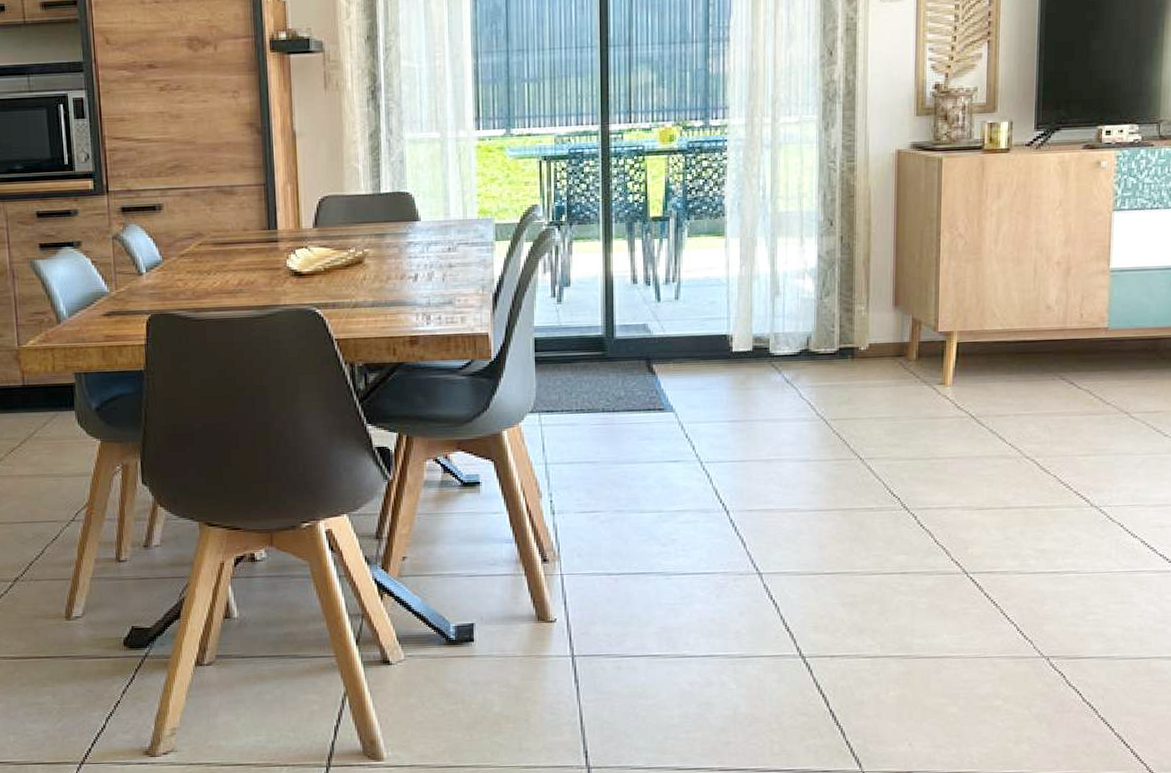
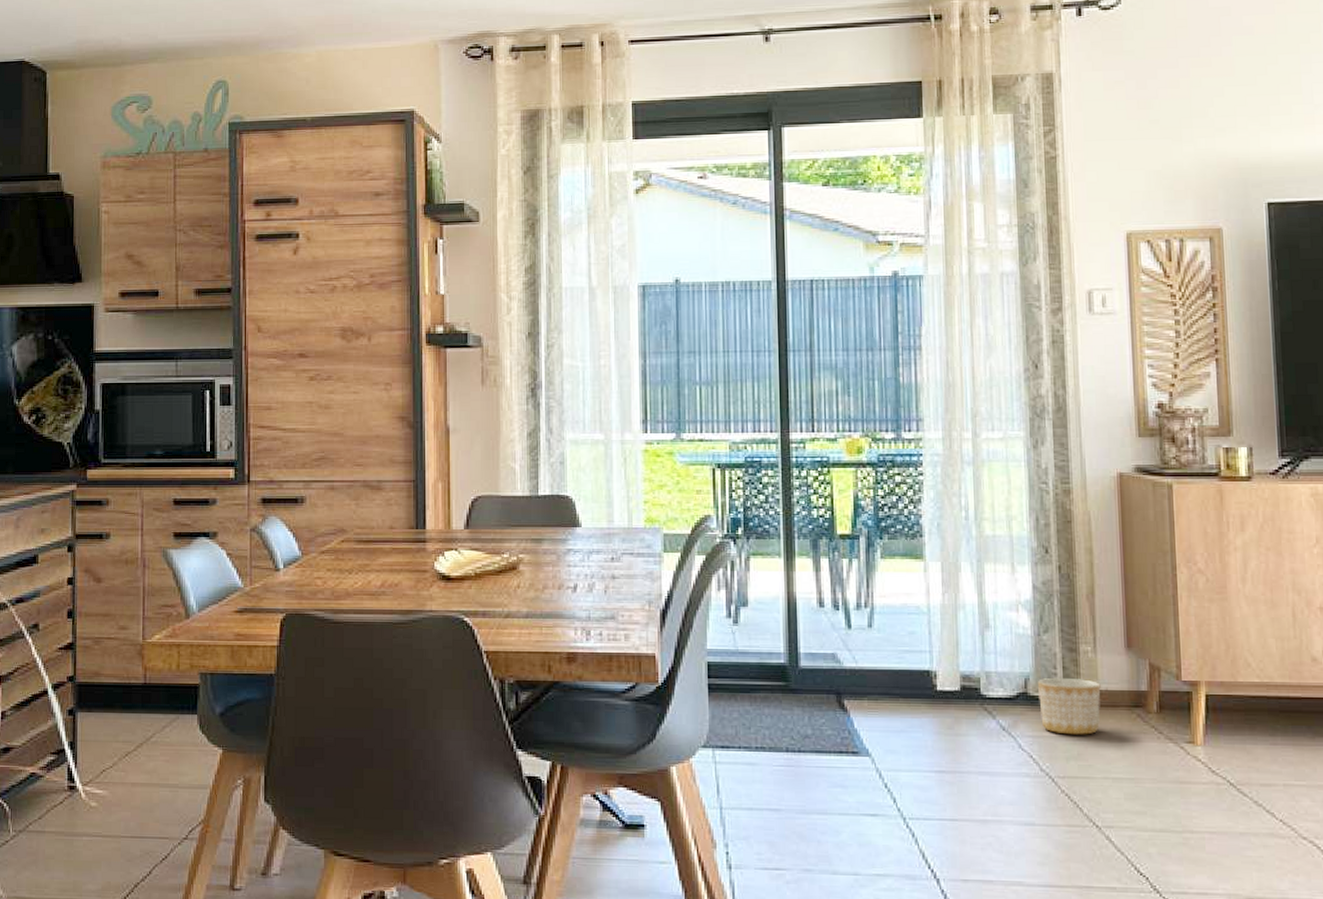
planter: none [817,334,871,383] -> present [1037,677,1101,735]

